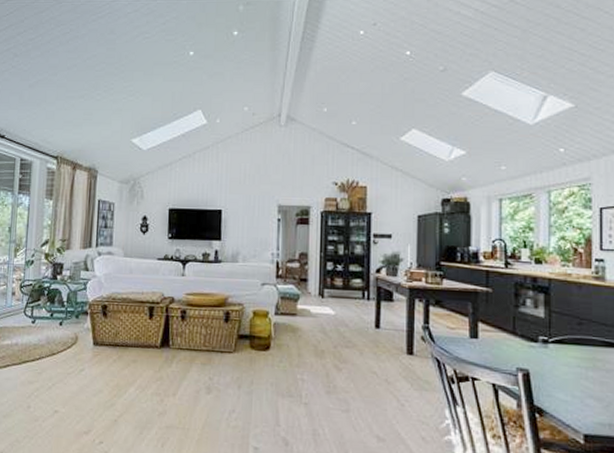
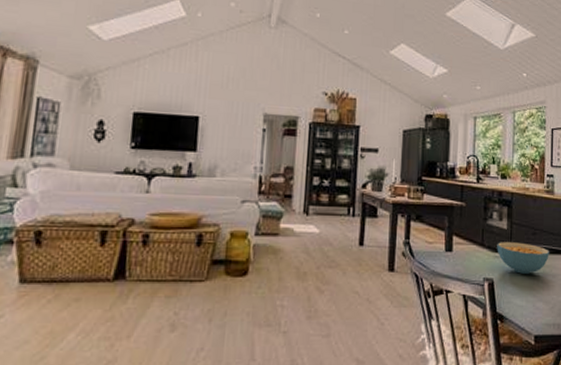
cereal bowl: none [532,331,601,367] -> present [497,242,549,274]

